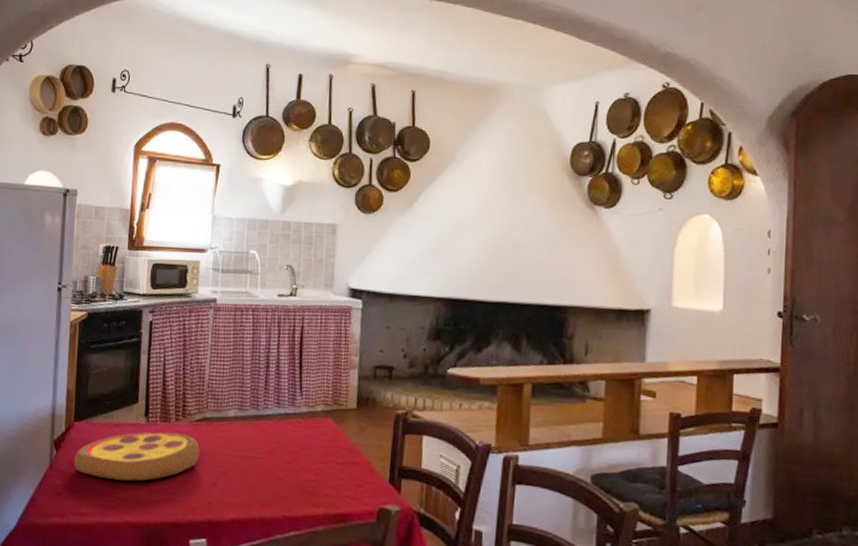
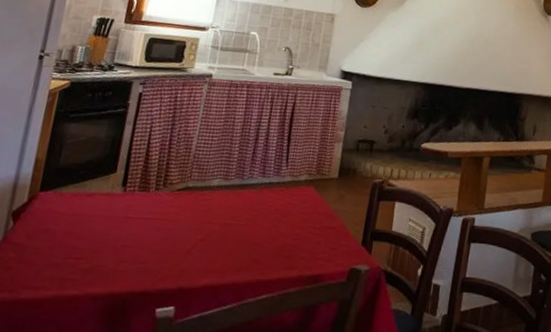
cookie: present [74,432,200,481] -> none [33,201,178,252]

